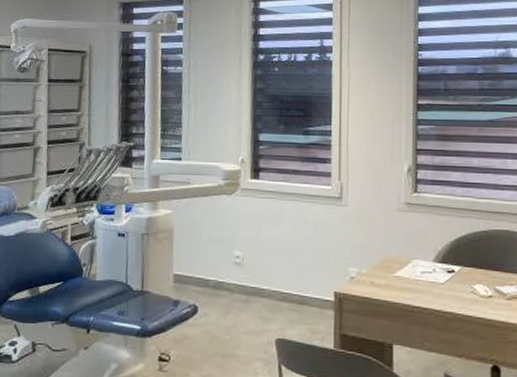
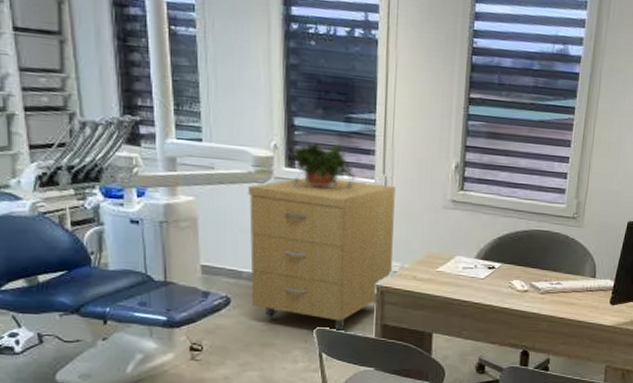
storage cabinet: none [216,188,351,341] -> present [248,178,395,331]
potted plant: none [256,155,314,196] -> present [292,142,356,189]

